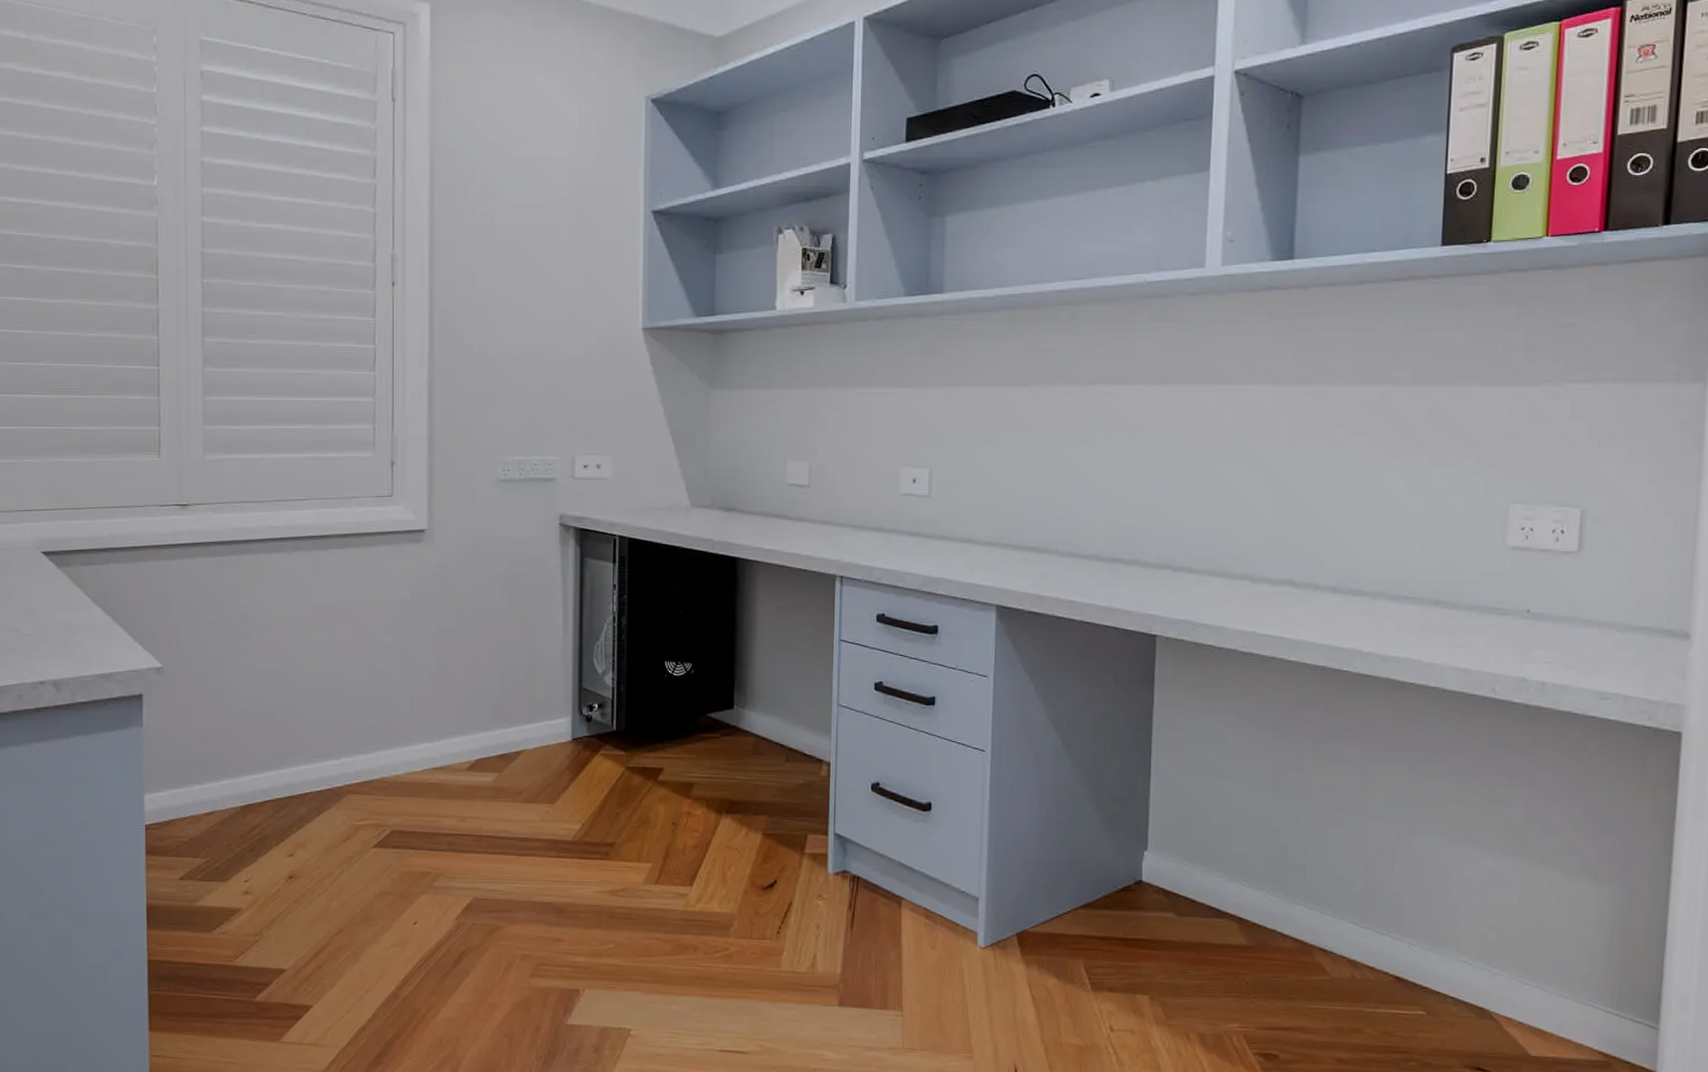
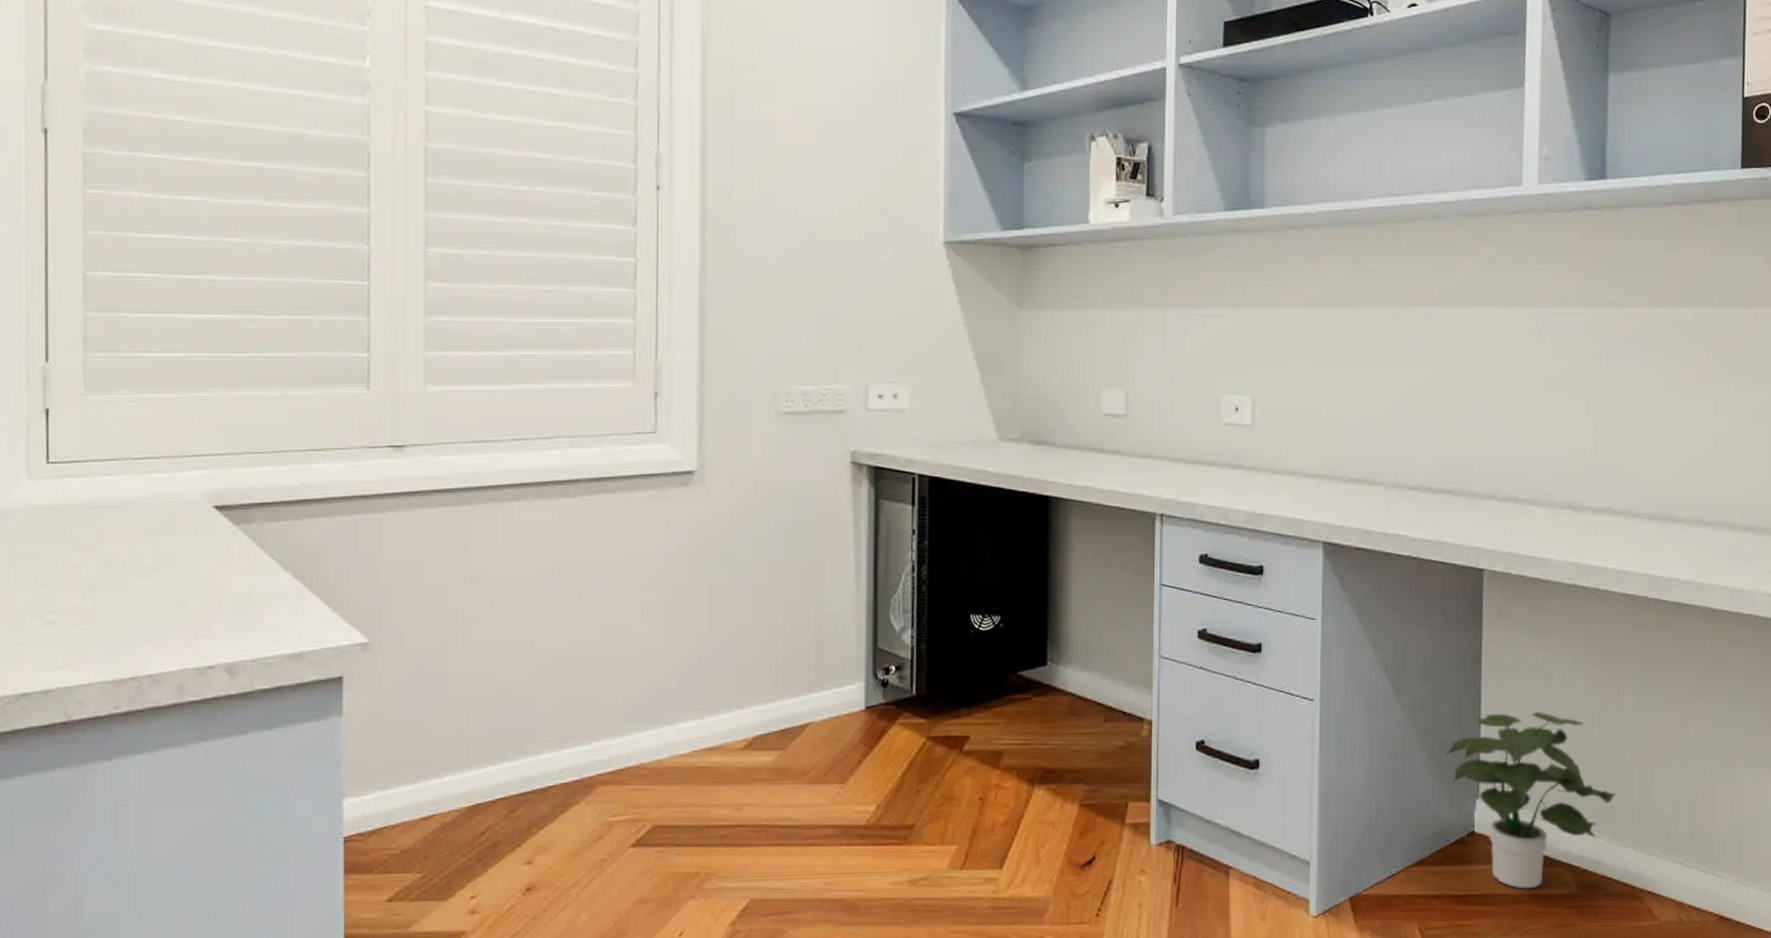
potted plant: none [1114,771,1289,937] -> present [1445,711,1617,889]

